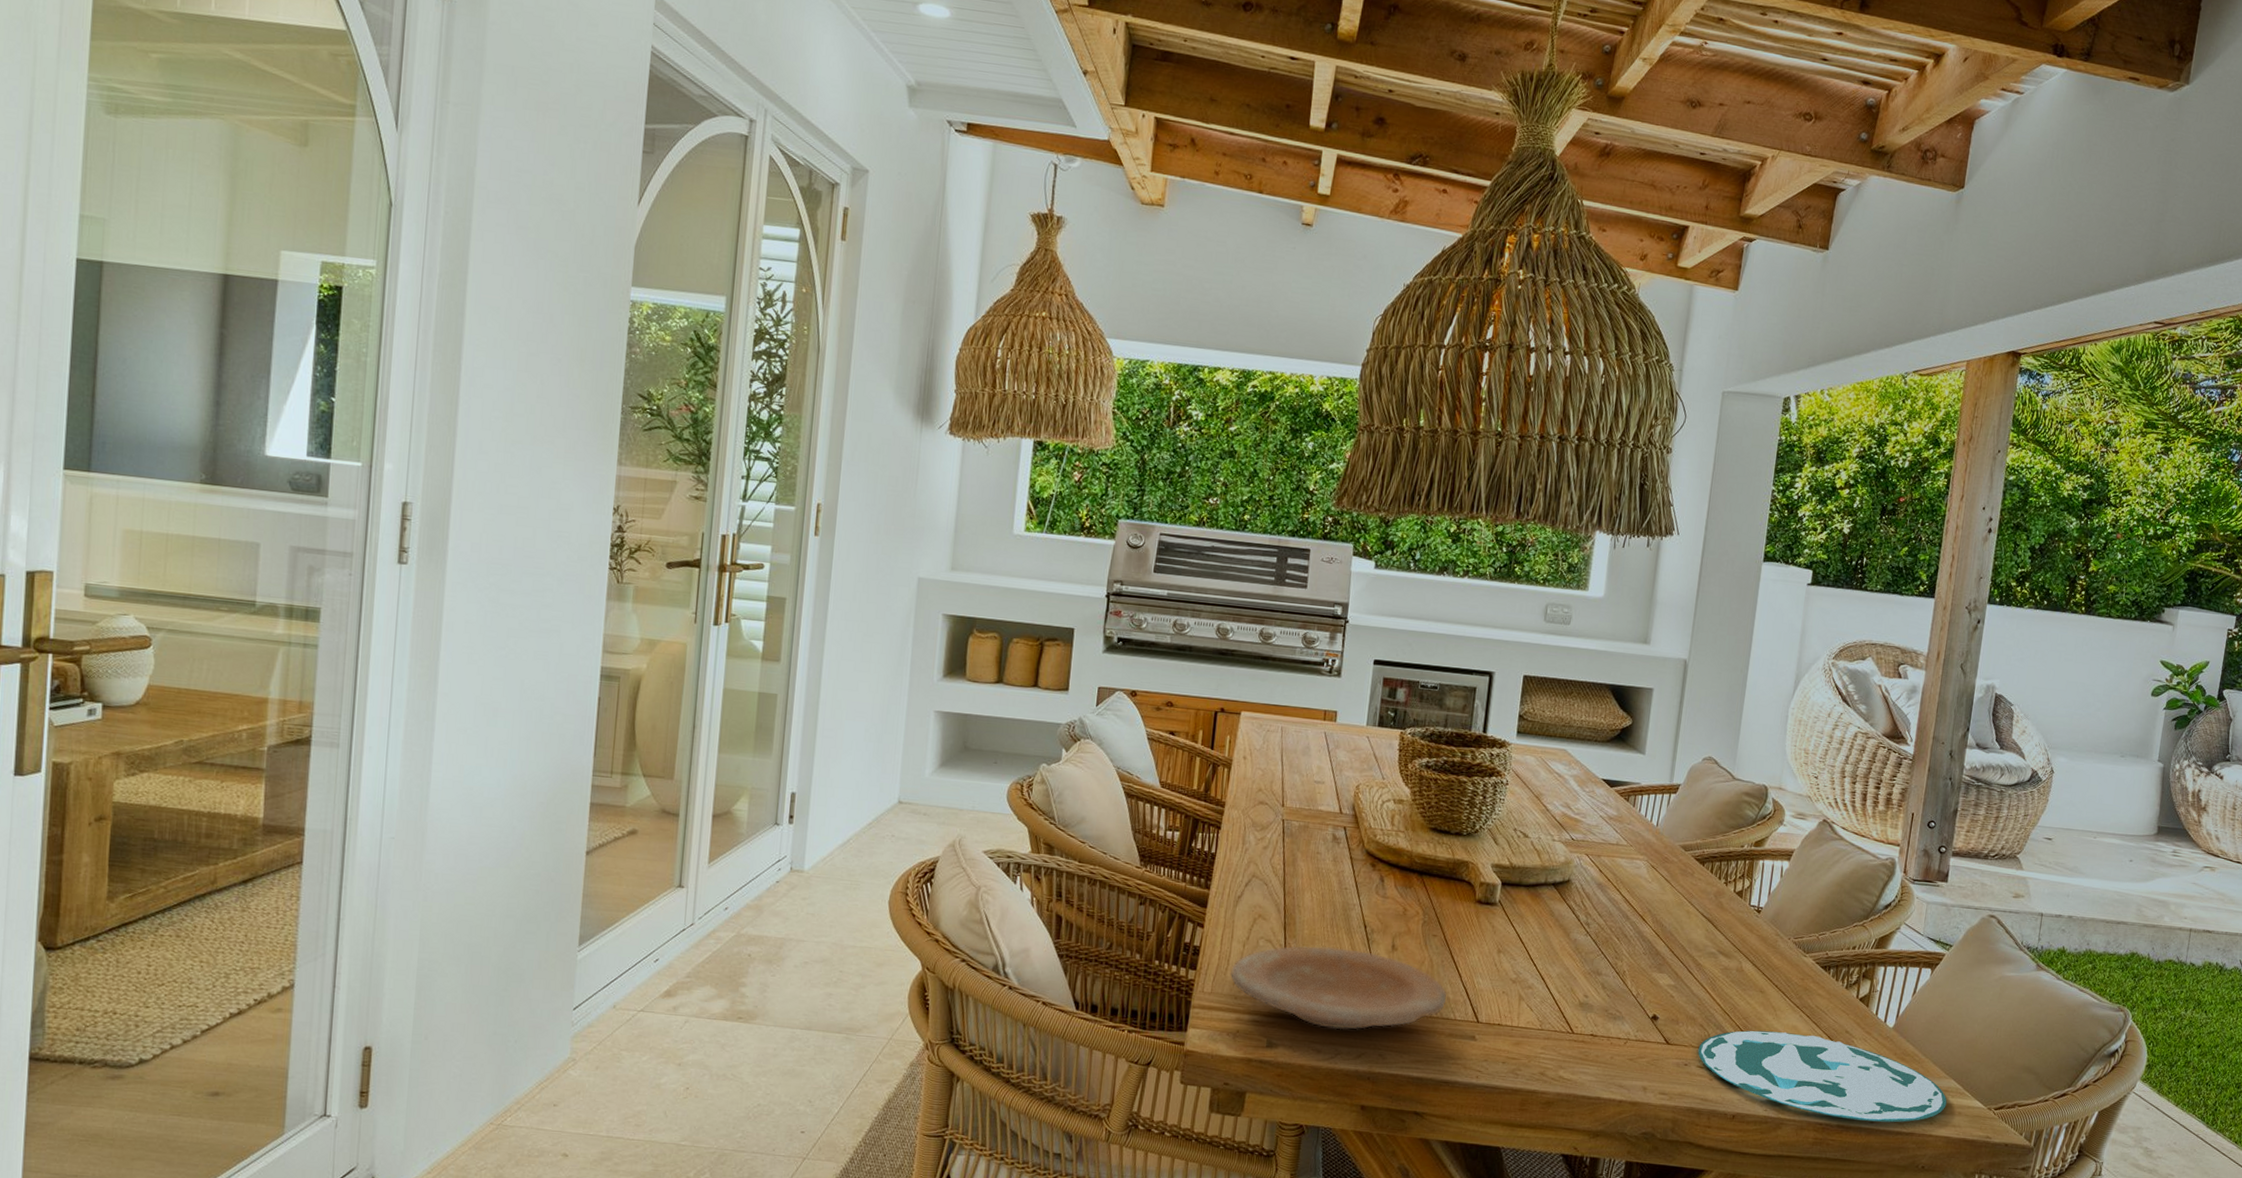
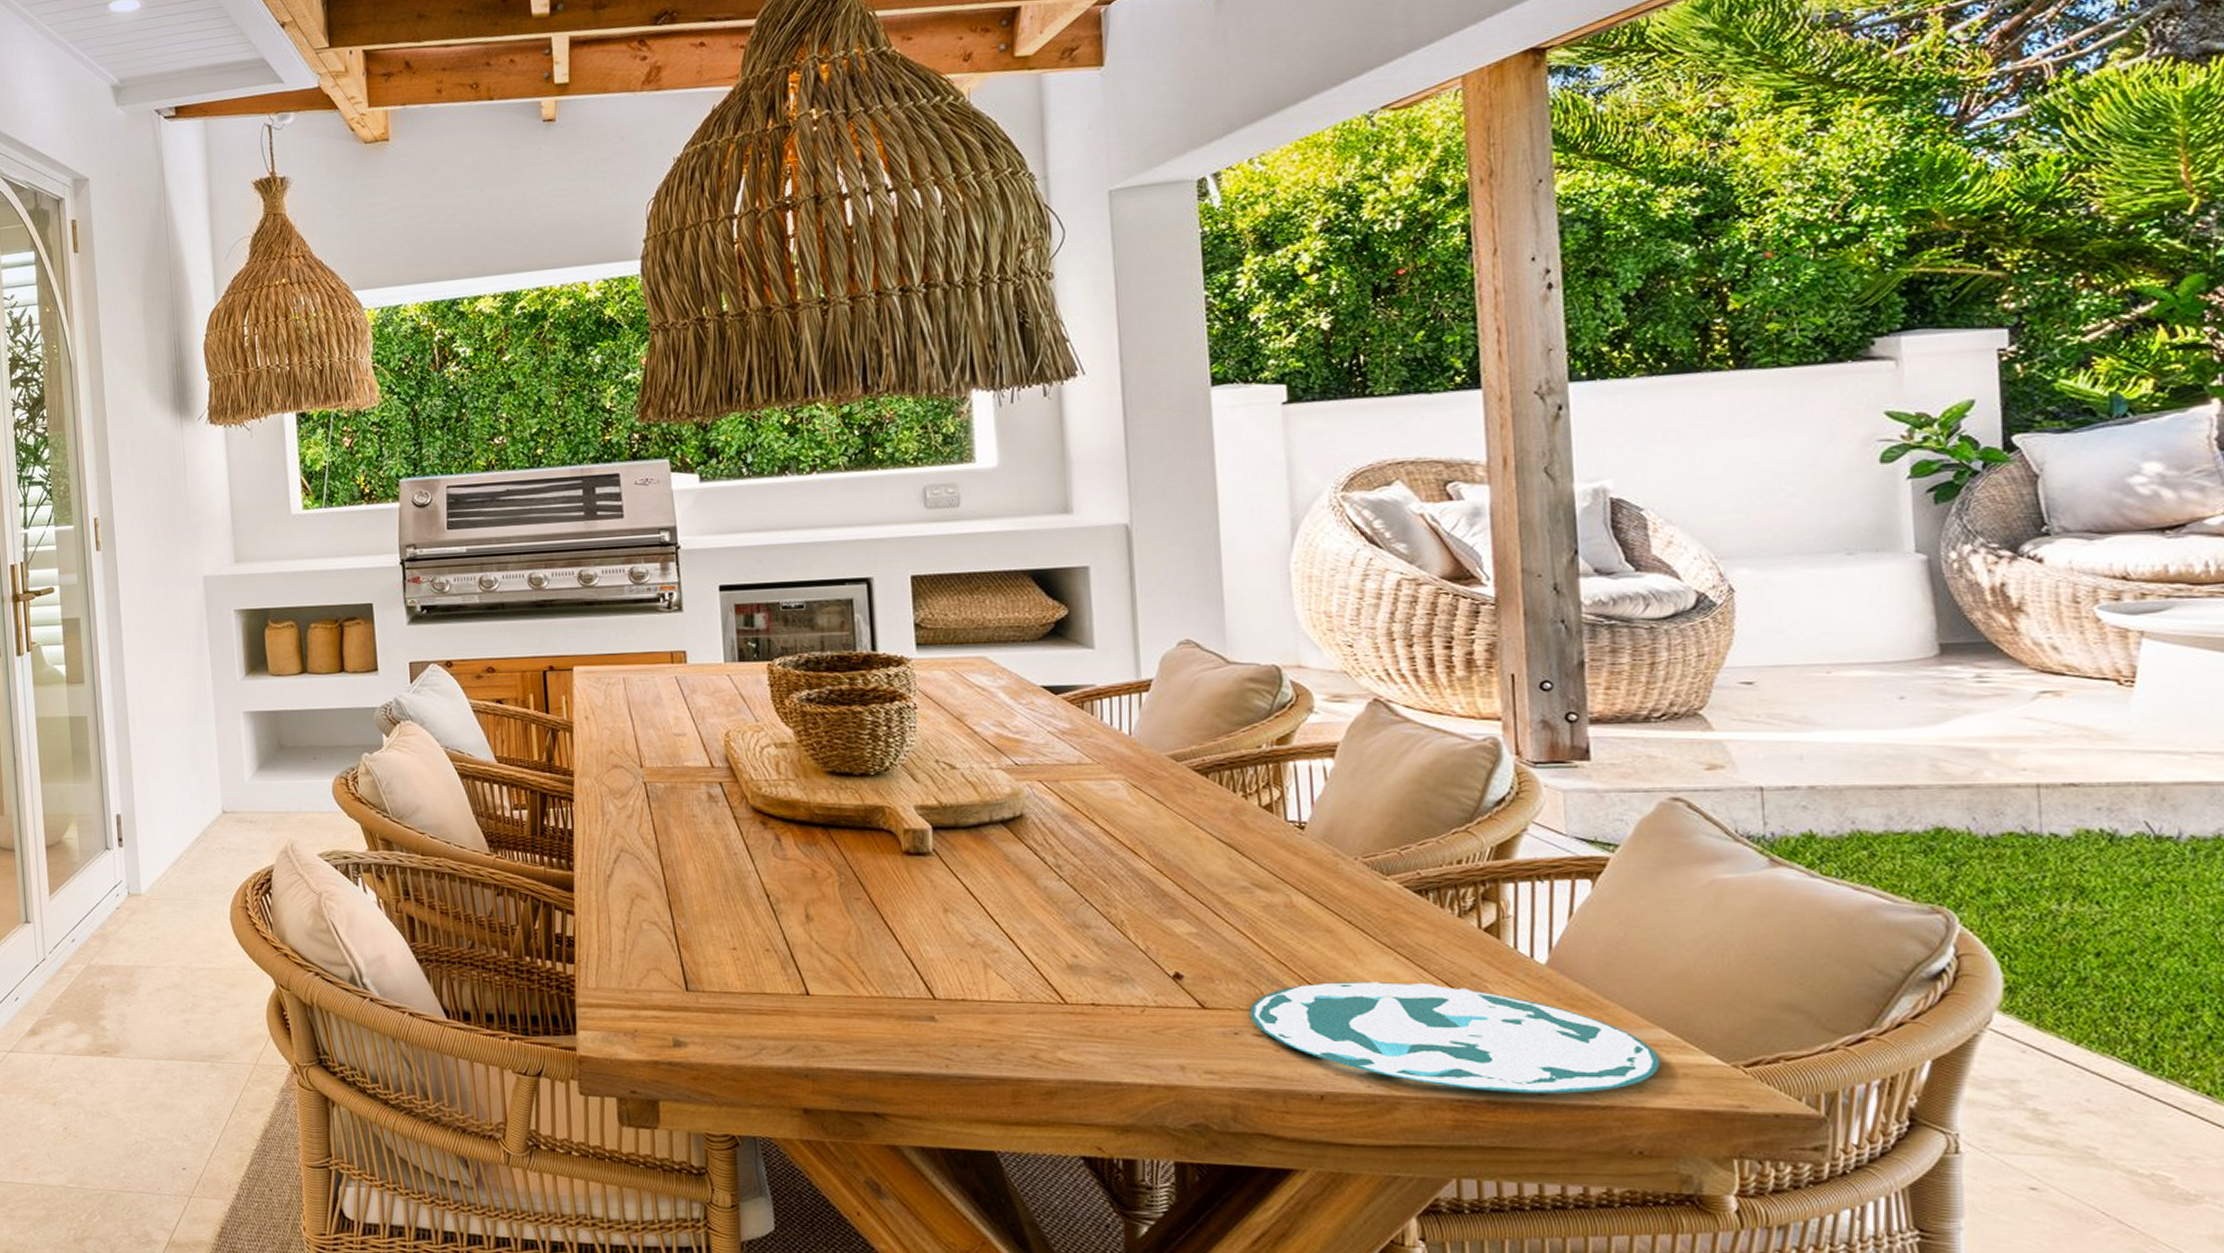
plate: present [1230,945,1448,1030] -> none [615,923,889,1020]

